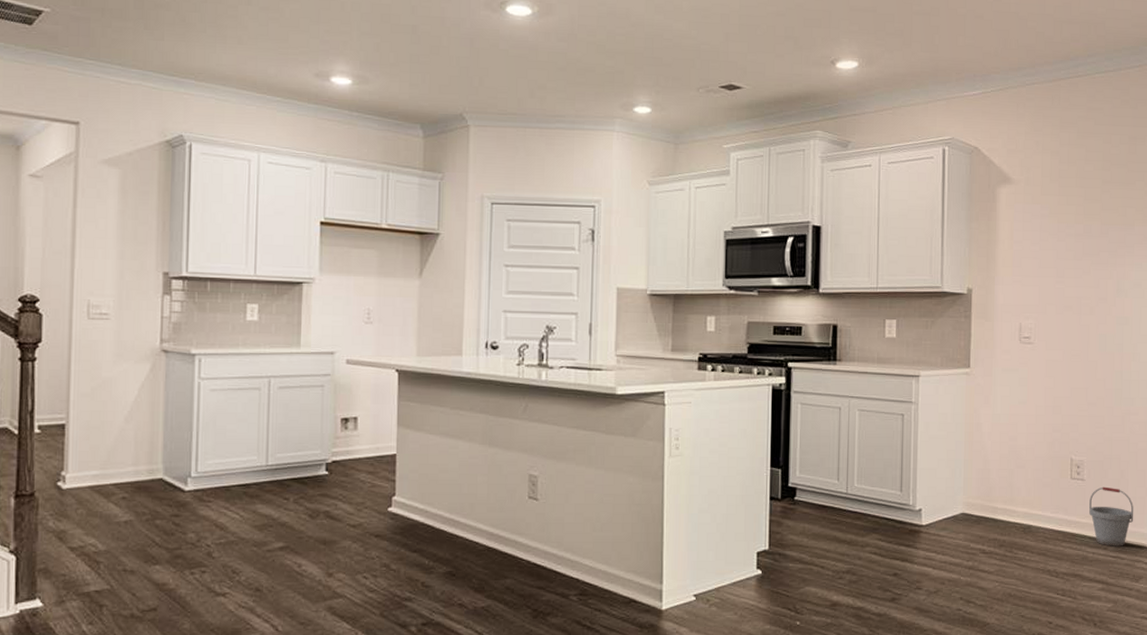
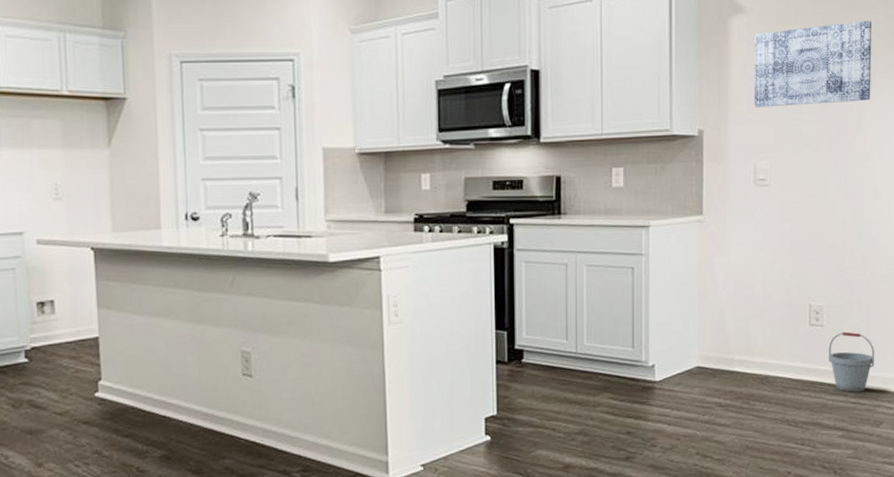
wall art: none [1019,195,1131,271] -> present [753,21,872,107]

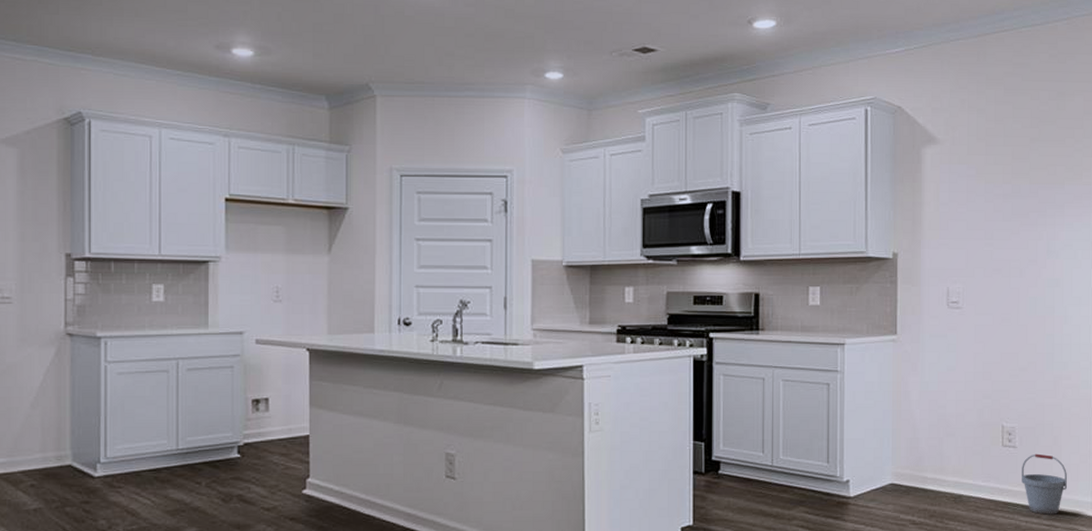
wall art: present [753,21,872,107] -> none [946,153,1061,233]

